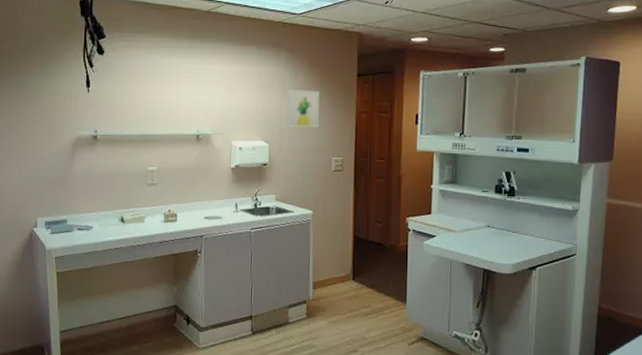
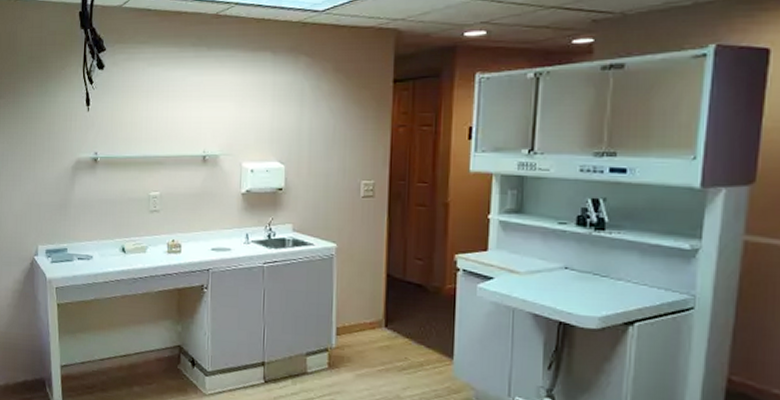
wall art: present [287,89,320,128] -> none [307,101,346,146]

